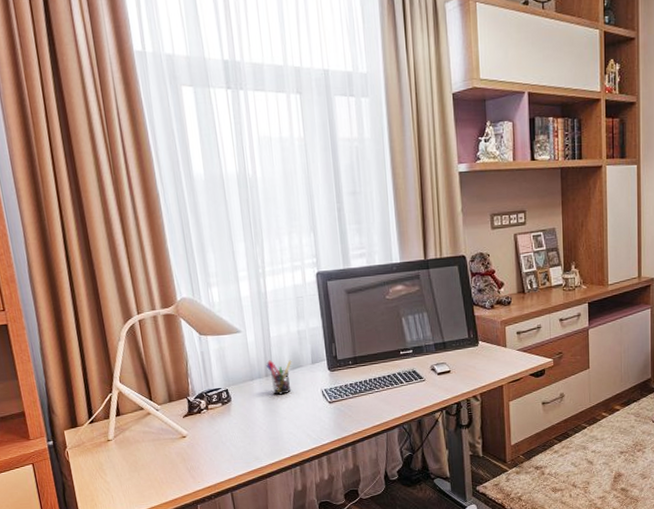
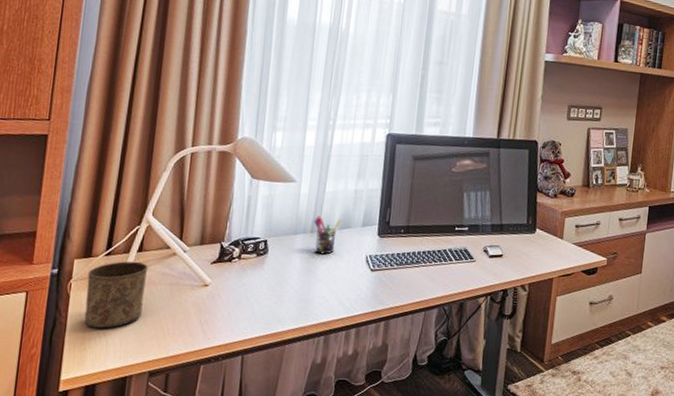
cup: none [79,424,135,486] -> present [84,261,149,329]

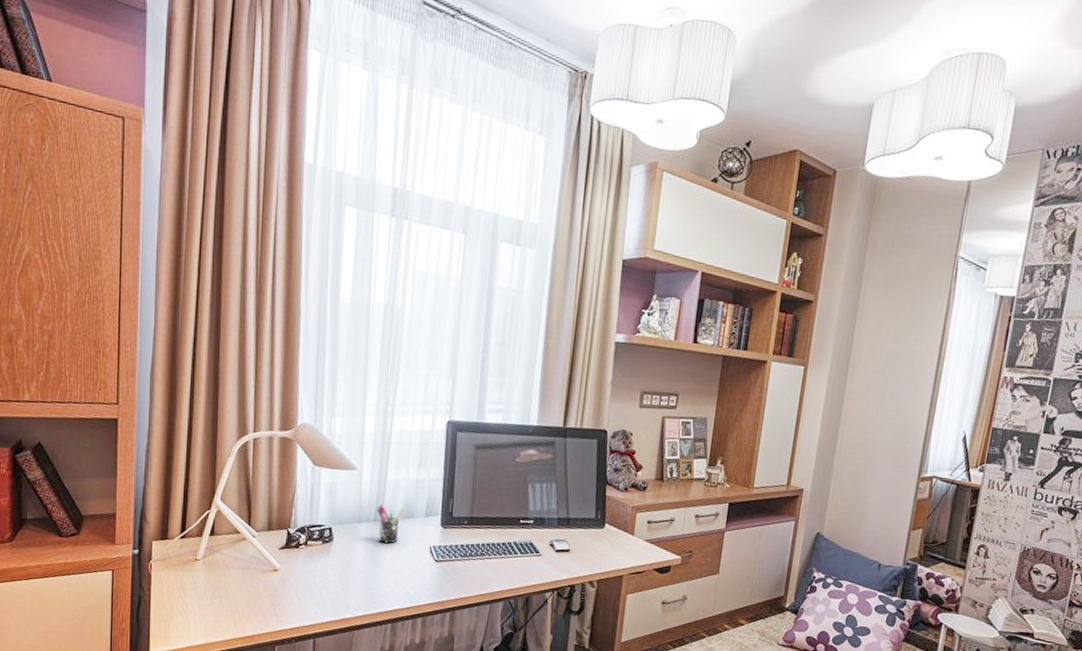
cup: present [84,261,149,329] -> none [166,544,221,608]

